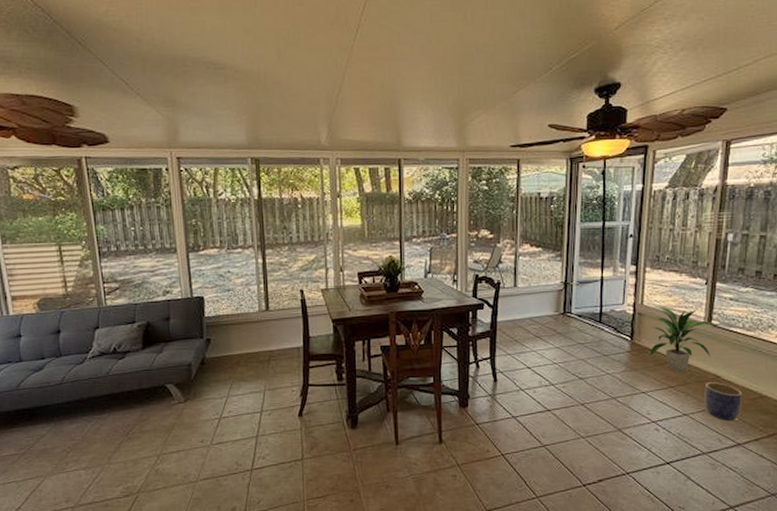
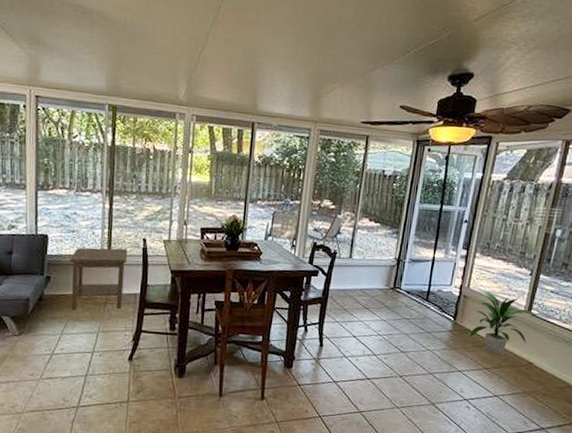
side table: none [228,302,287,371] -> present [70,247,128,310]
planter: present [704,382,742,422] -> none [514,368,552,407]

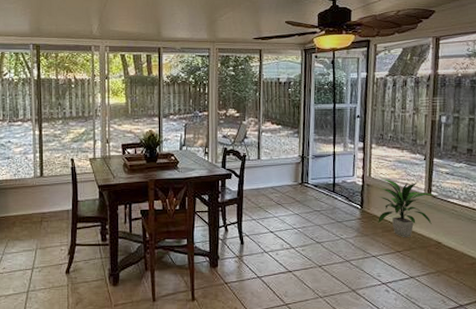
side table: present [70,247,128,310] -> none [7,170,58,230]

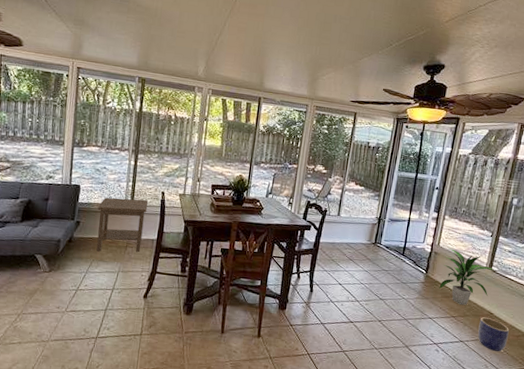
side table: none [7,170,58,230] -> present [96,197,149,253]
planter: none [427,248,462,284] -> present [477,317,509,352]

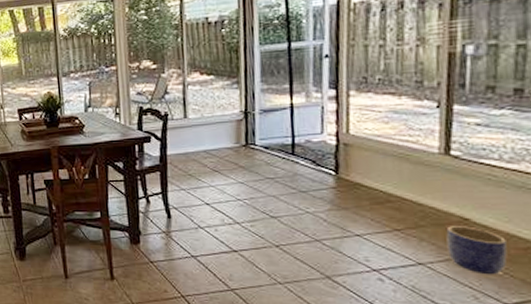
indoor plant: present [439,249,494,305] -> none [363,135,455,211]

